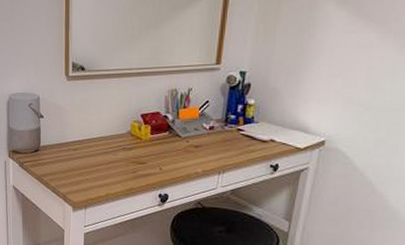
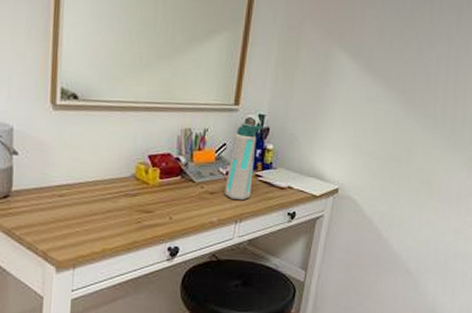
water bottle: none [208,81,244,153] -> present [224,124,263,201]

